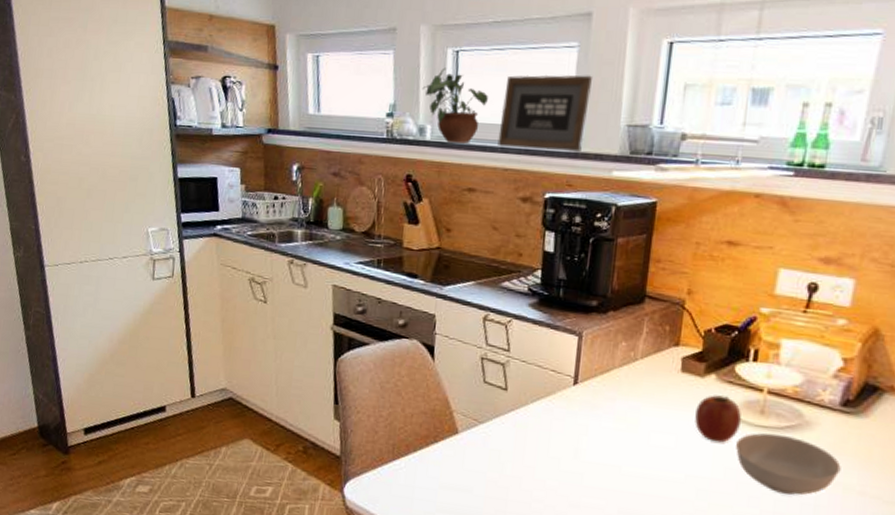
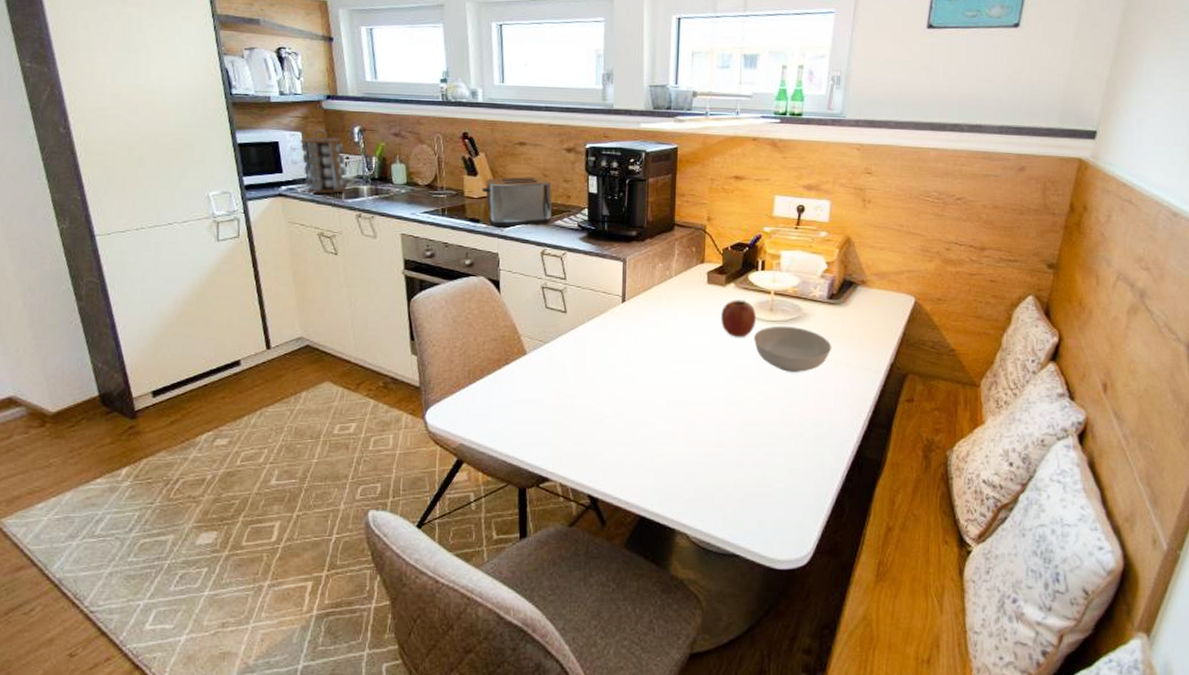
spice rack: none [238,165,282,237] -> present [300,129,347,194]
potted plant: present [422,67,488,144] -> none [471,39,531,105]
toaster: none [422,227,502,286] -> present [481,176,552,228]
picture frame: present [497,74,592,151] -> none [542,44,618,108]

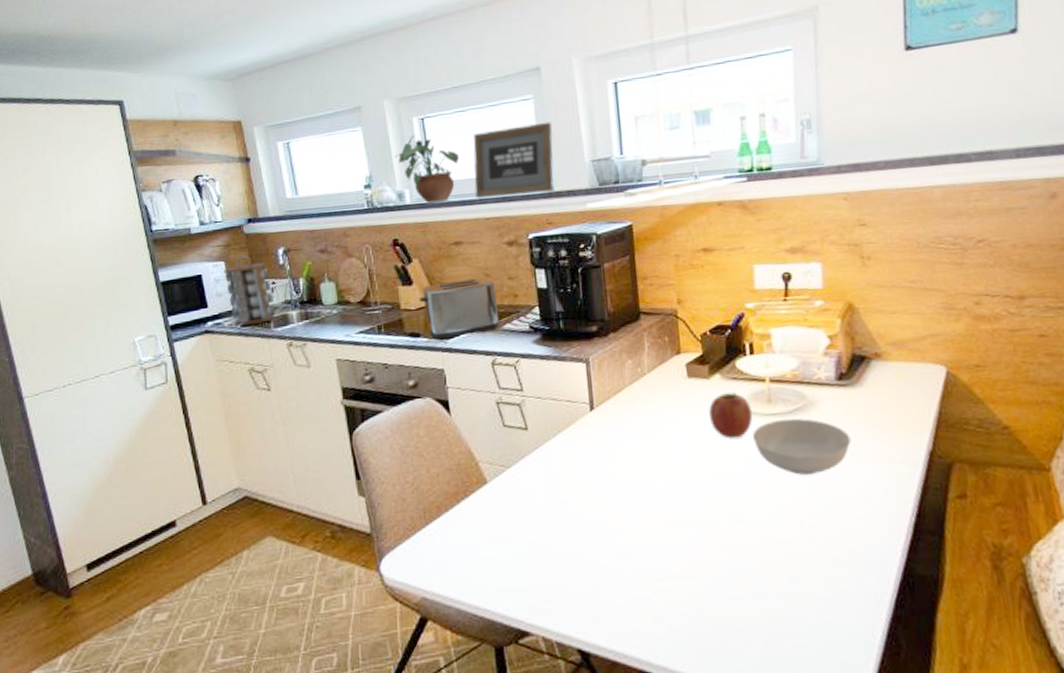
potted plant: none [471,39,531,105] -> present [394,135,459,204]
picture frame: none [542,44,618,108] -> present [473,122,555,199]

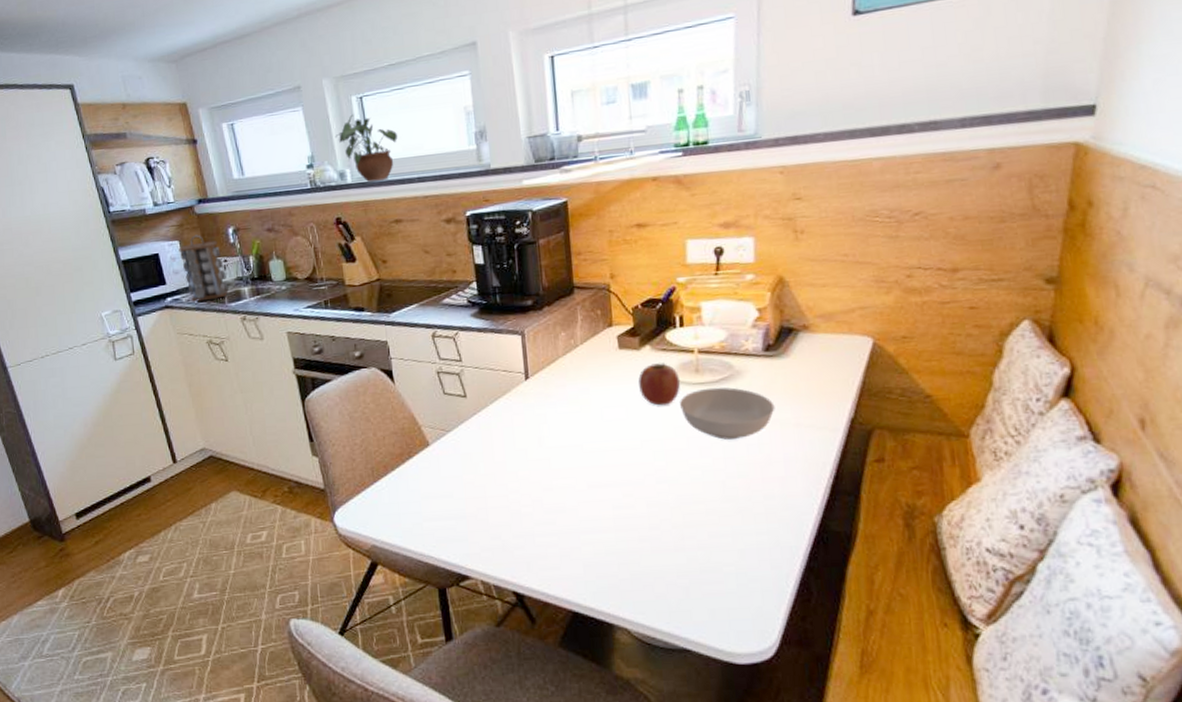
toaster: present [419,277,500,340] -> none [362,254,439,314]
picture frame: present [473,122,555,199] -> none [411,98,491,177]

